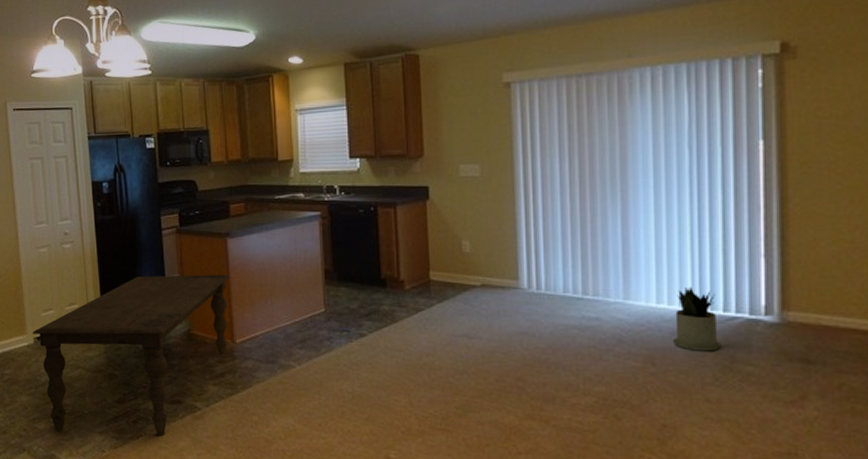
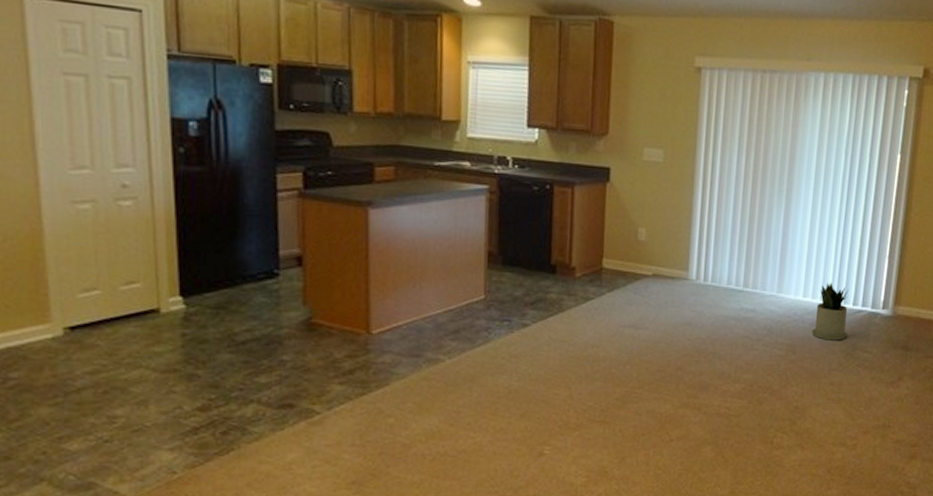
dining table: present [33,274,230,436] -> none [62,249,369,451]

